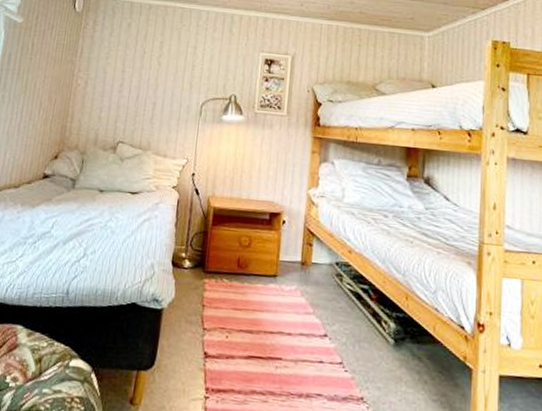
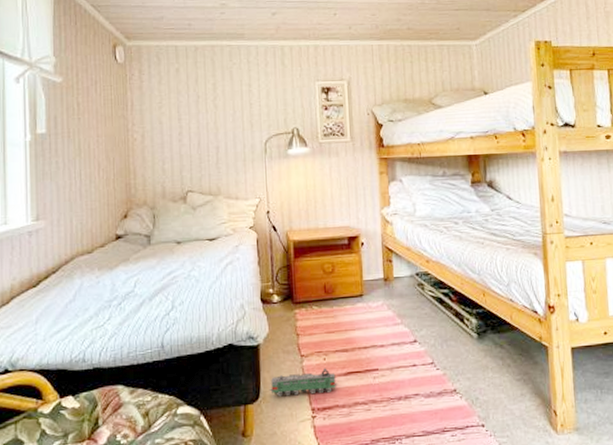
toy train: none [165,345,238,374] -> present [269,367,339,397]

